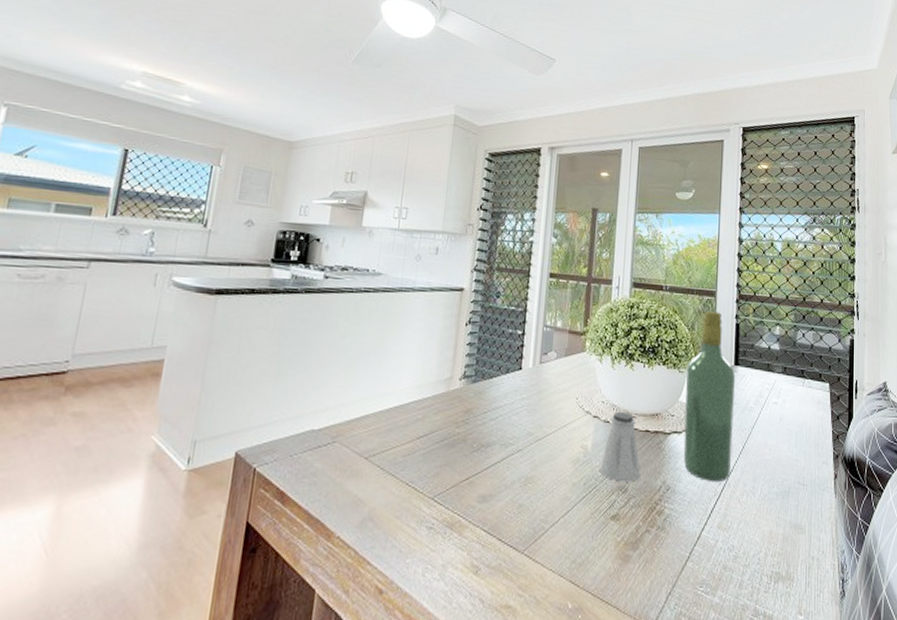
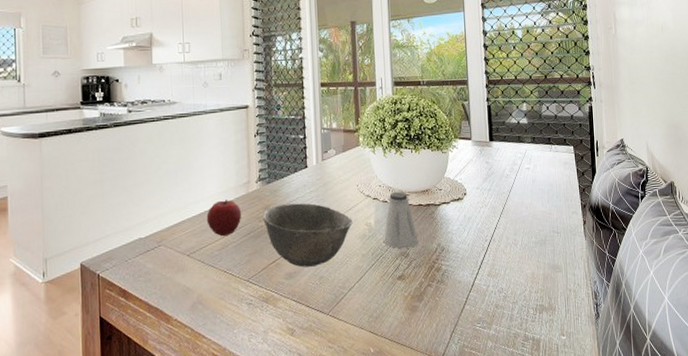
apple: none [394,394,438,439] -> present [206,198,242,236]
bowl: none [460,410,566,491] -> present [262,203,353,268]
wine bottle: present [683,311,736,481] -> none [448,98,495,239]

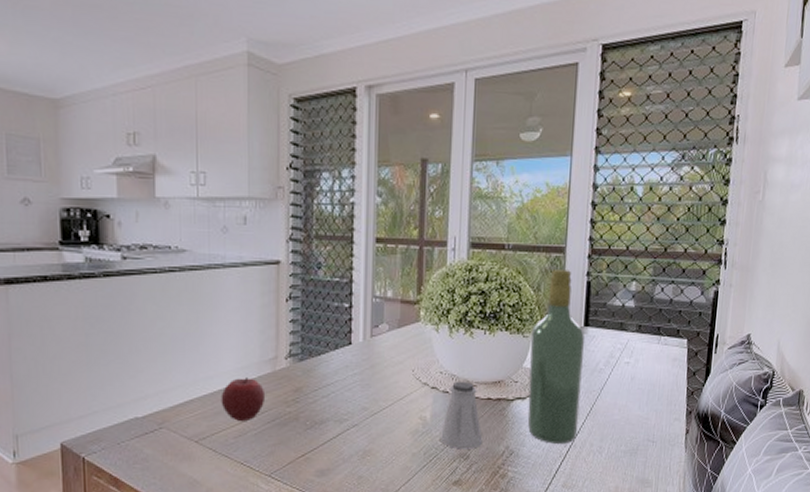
bowl: present [262,203,353,268] -> none [291,387,404,464]
wine bottle: none [448,98,495,239] -> present [527,270,585,444]

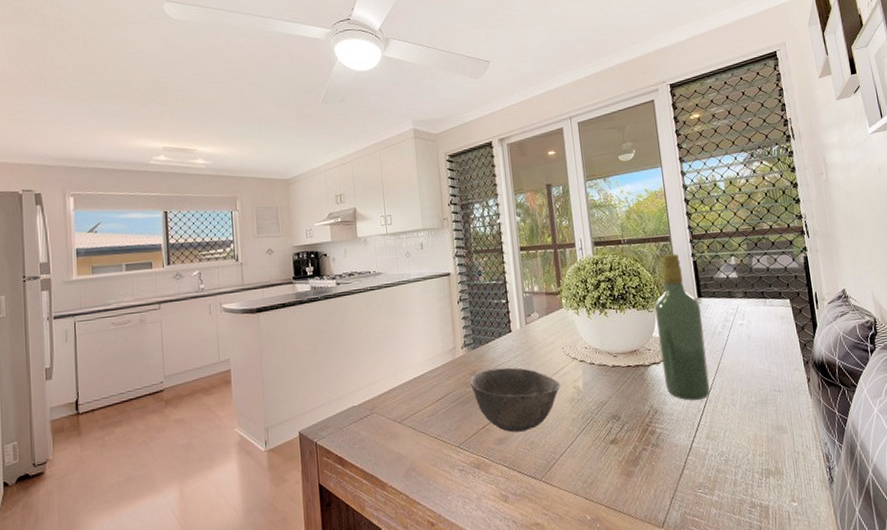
apple: present [221,376,266,421] -> none [415,365,450,403]
bowl: none [291,387,404,464] -> present [469,367,560,433]
saltshaker: present [439,381,483,450] -> none [592,353,630,412]

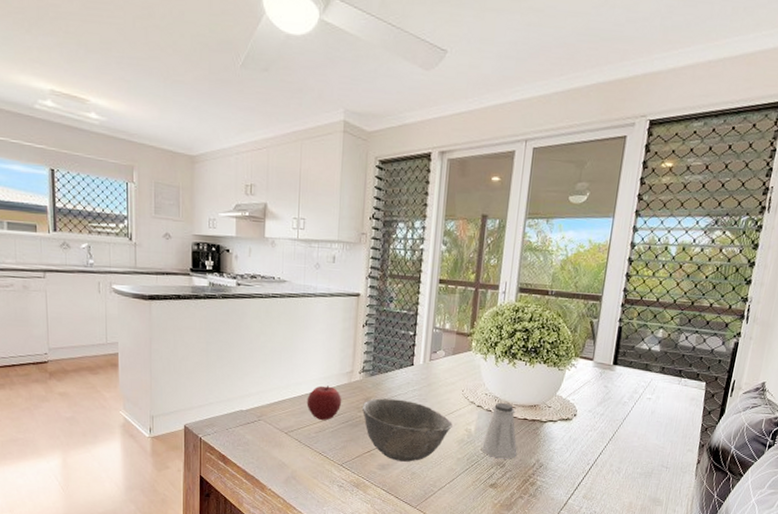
apple: none [415,365,450,403] -> present [306,385,342,420]
saltshaker: none [592,353,630,412] -> present [481,402,518,459]
wine bottle: present [654,254,710,400] -> none [556,315,613,462]

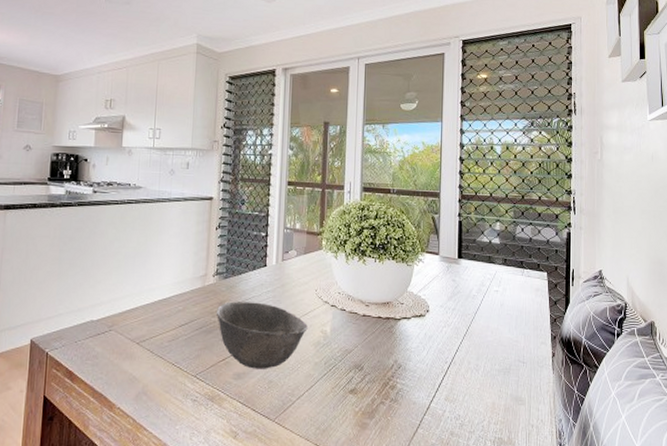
apple: present [306,385,342,420] -> none [159,289,196,327]
saltshaker: present [481,402,518,459] -> none [338,301,374,361]

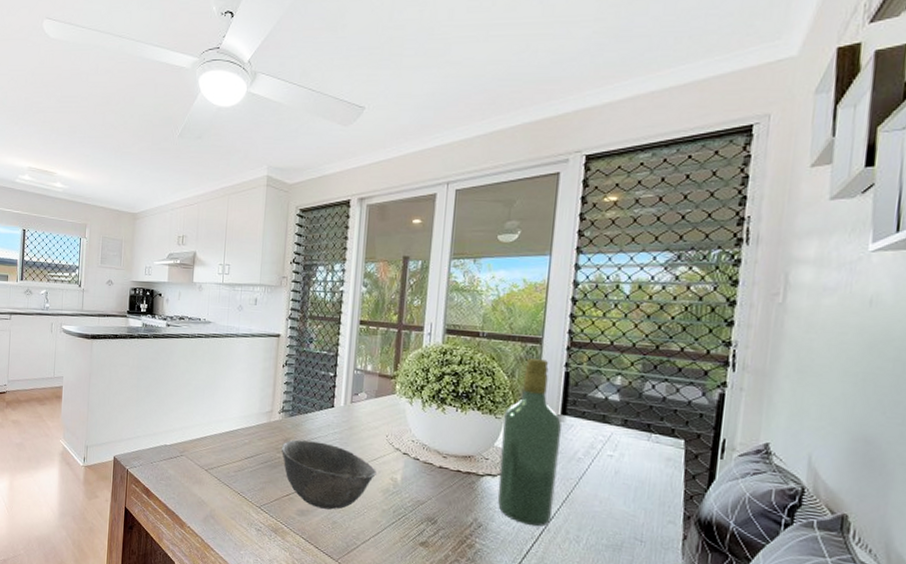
wine bottle: none [412,211,460,360] -> present [497,358,563,526]

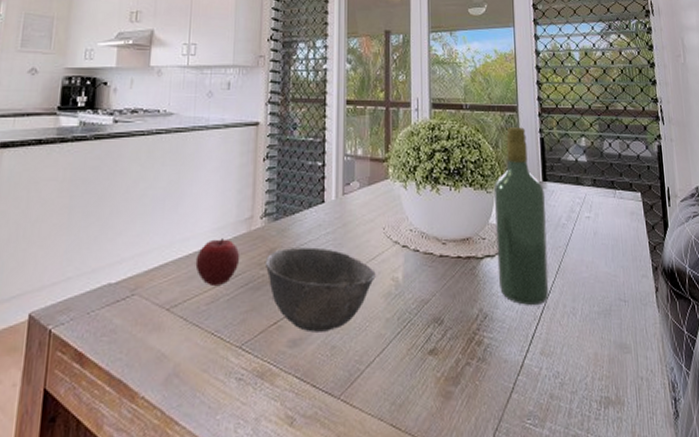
apple: none [227,423,262,459] -> present [195,237,240,285]

